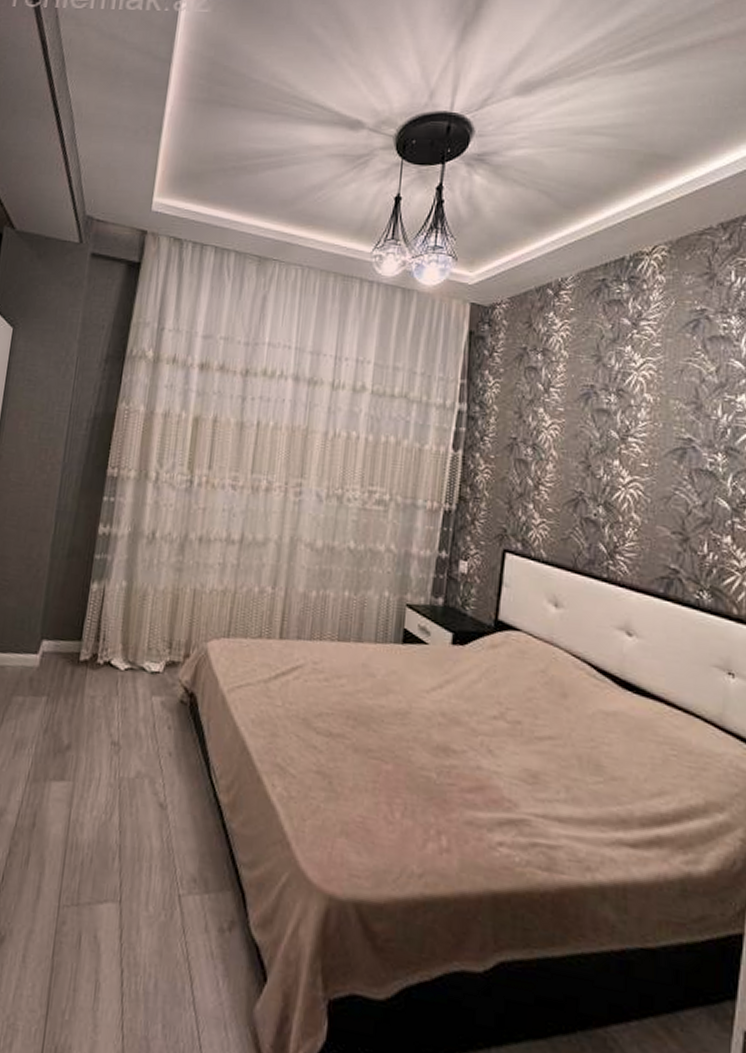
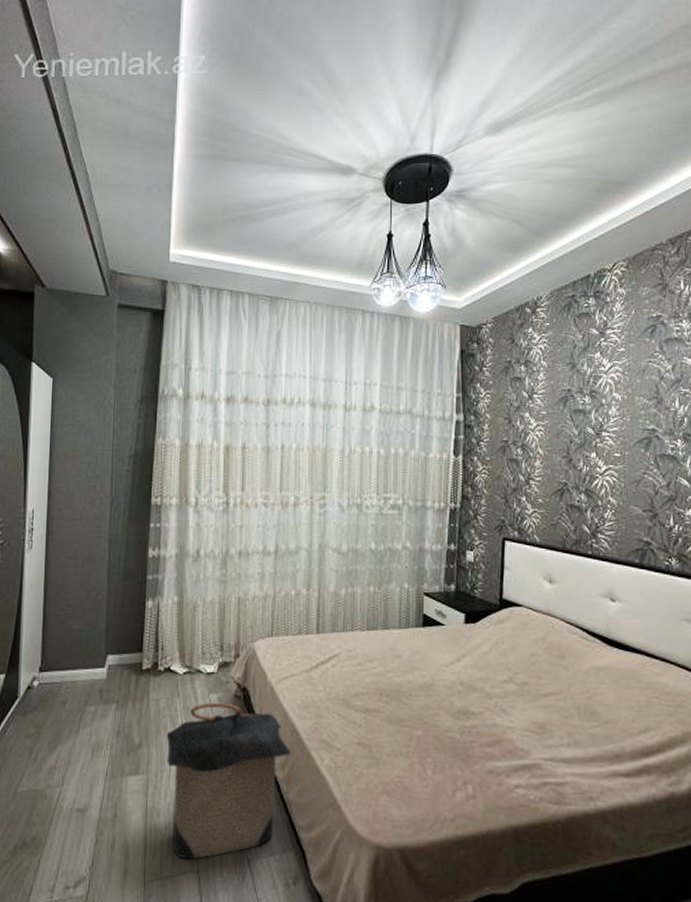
laundry hamper: none [94,705,239,887] -> present [166,702,291,860]

